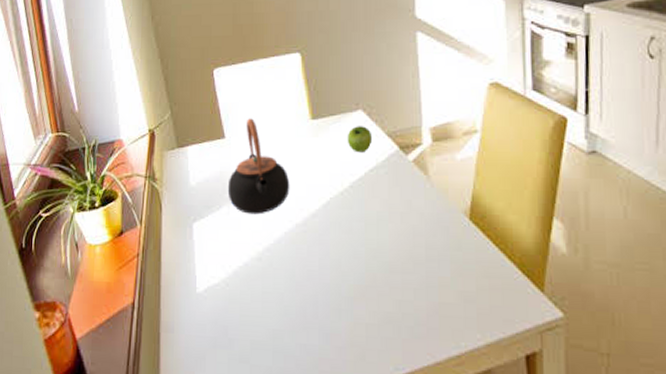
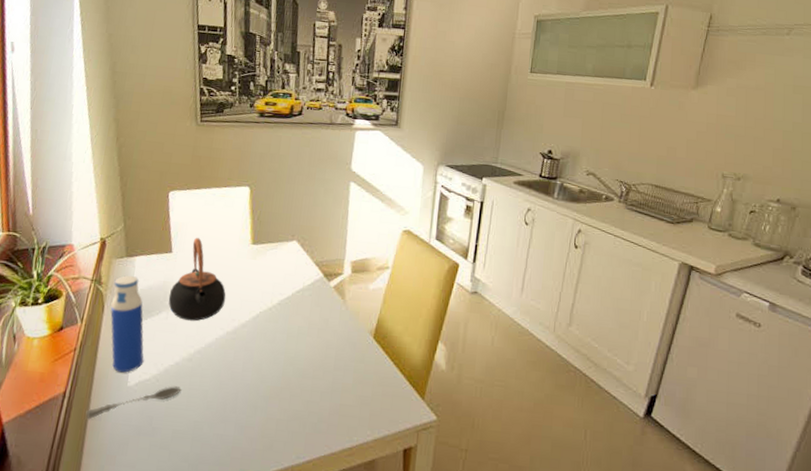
soupspoon: none [157,290,255,333] -> present [86,386,182,420]
water bottle: none [168,169,210,278] -> present [110,275,144,373]
fruit: present [347,126,373,153] -> none [280,253,303,277]

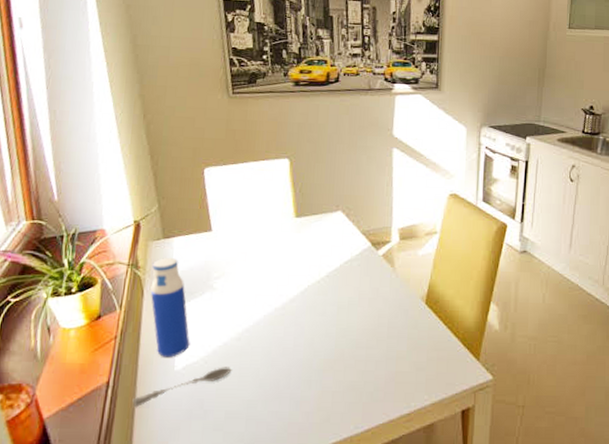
teapot: present [168,238,226,321] -> none [211,214,272,300]

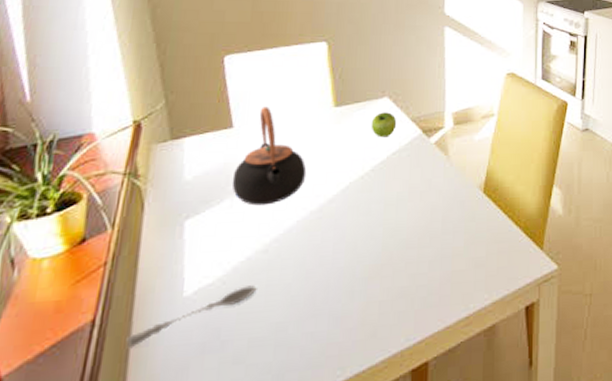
water bottle: present [150,258,190,357] -> none [153,162,204,282]
teapot: none [211,214,272,300] -> present [232,106,307,206]
fruit: none [326,224,349,248] -> present [370,112,397,138]

